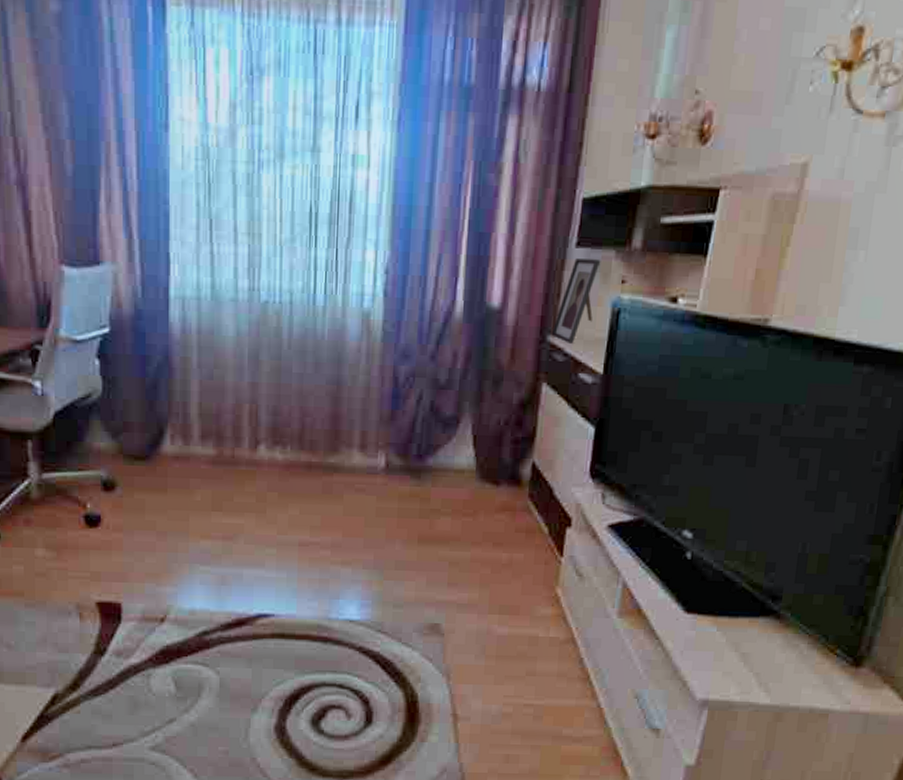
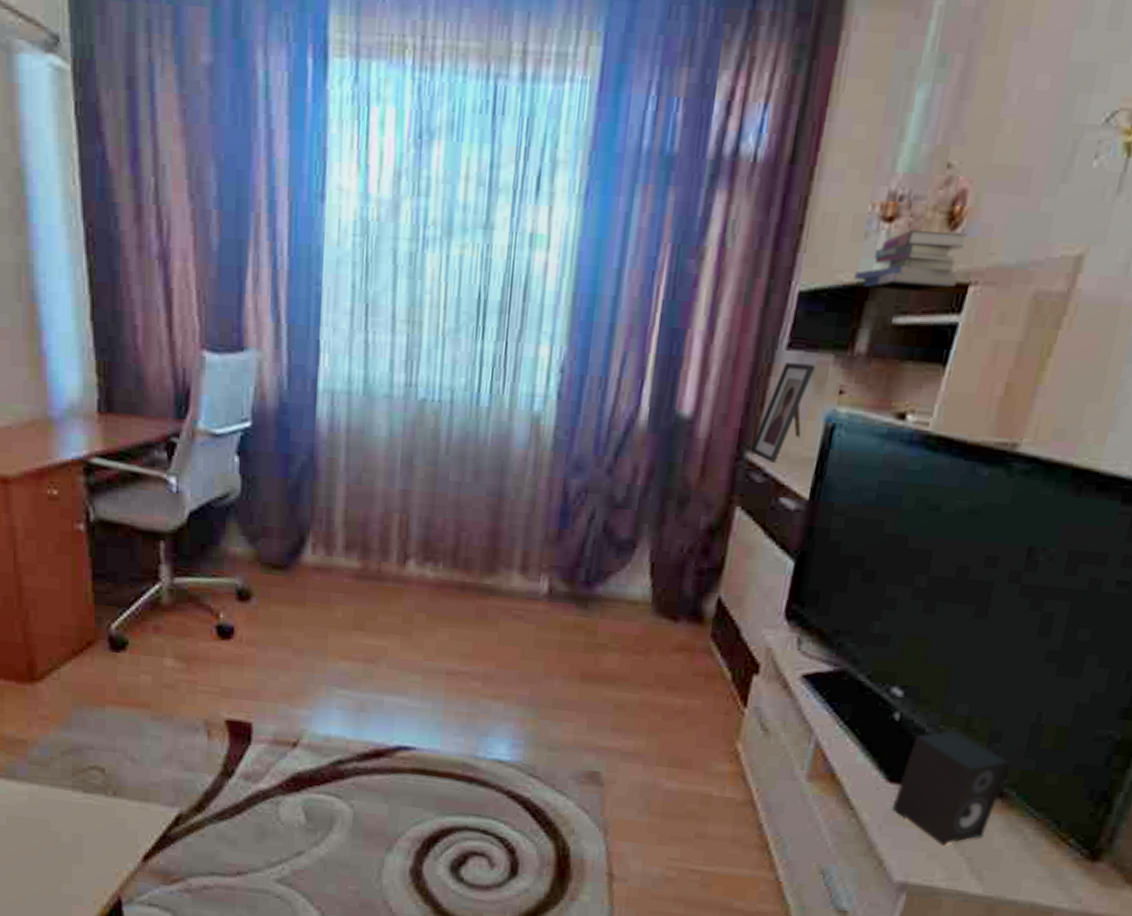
books: none [627,145,715,196] -> present [854,230,967,292]
speaker: none [690,563,785,665] -> present [891,729,1011,846]

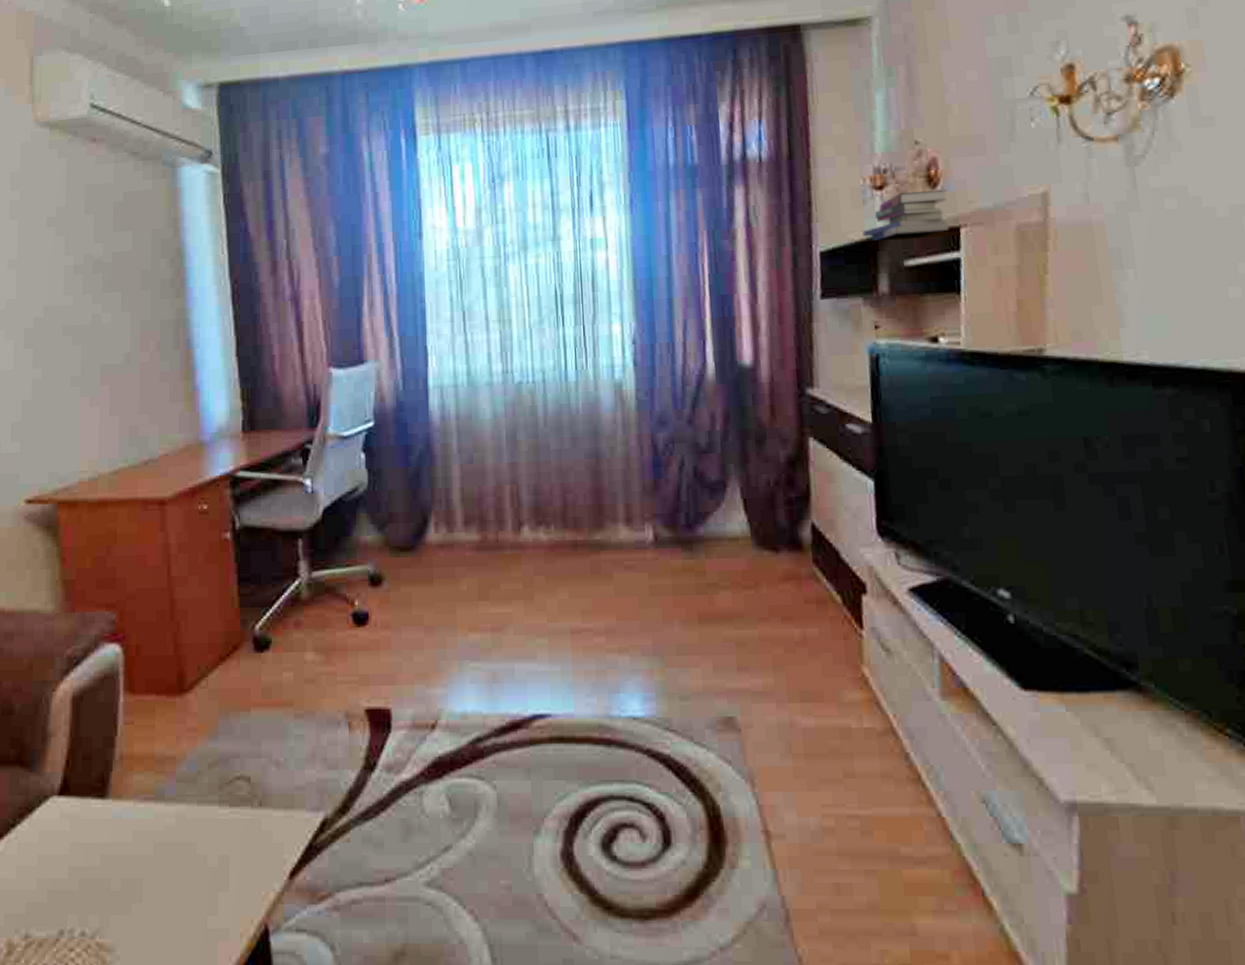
picture frame: present [749,362,816,464] -> none [809,308,851,396]
speaker: present [891,729,1011,846] -> none [1033,625,1140,754]

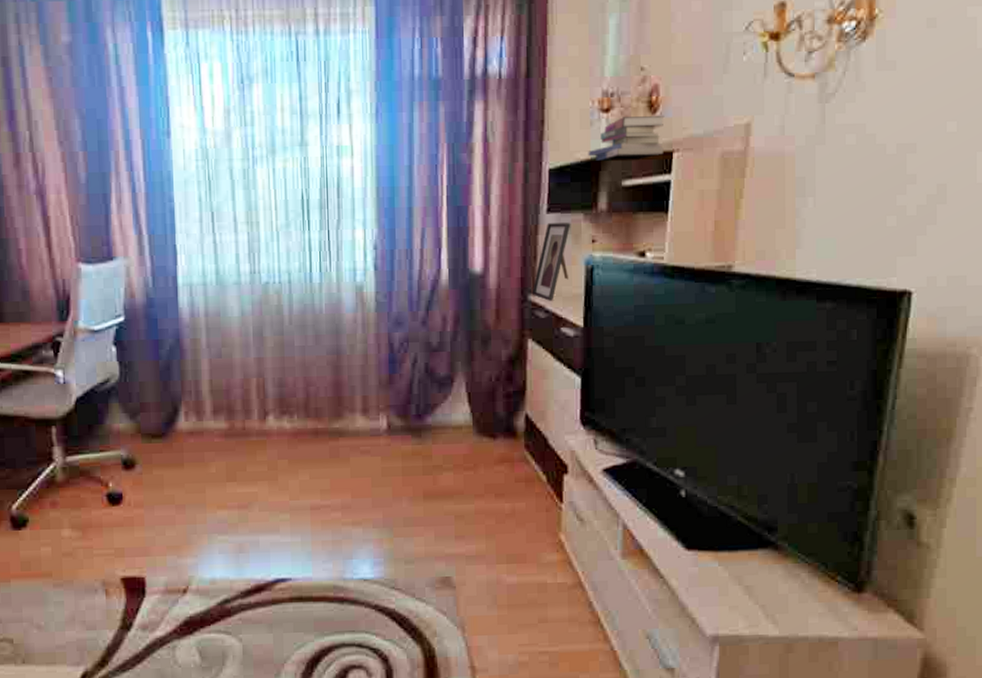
picture frame: none [809,308,851,396] -> present [531,223,571,302]

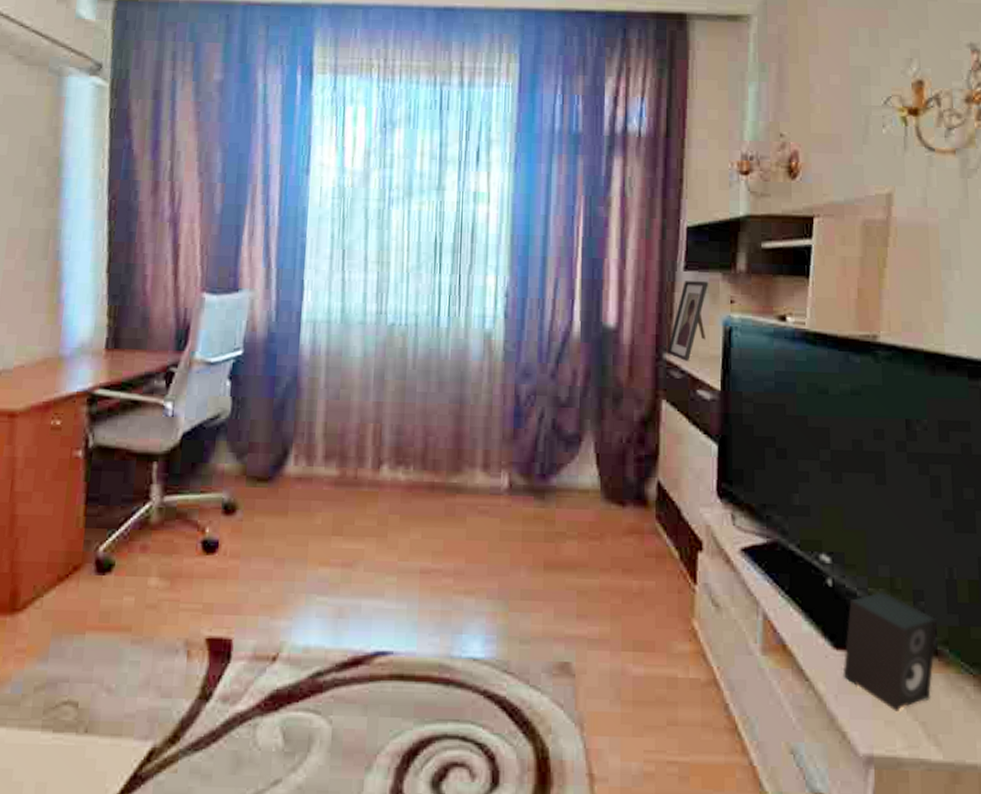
books: present [588,115,665,162] -> none [727,180,804,224]
speaker: none [693,498,779,598] -> present [843,591,938,712]

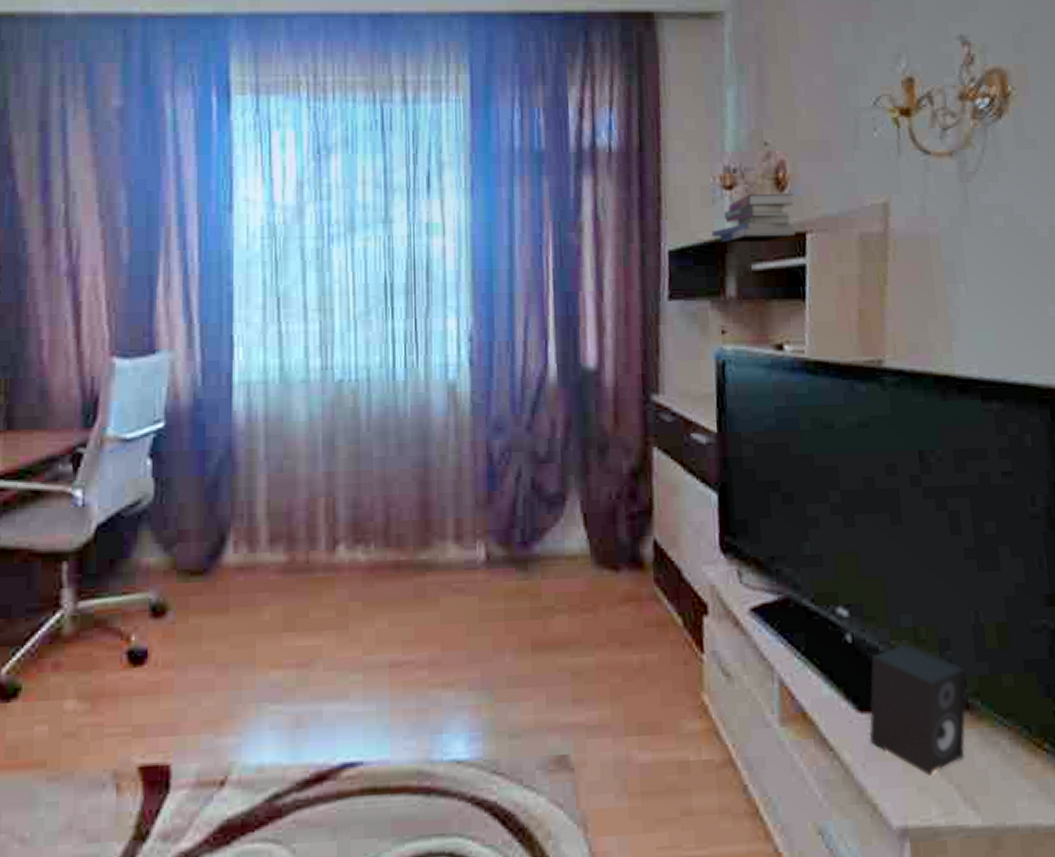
picture frame: present [667,281,709,362] -> none [654,311,697,403]
books: none [727,180,804,224] -> present [711,193,796,243]

